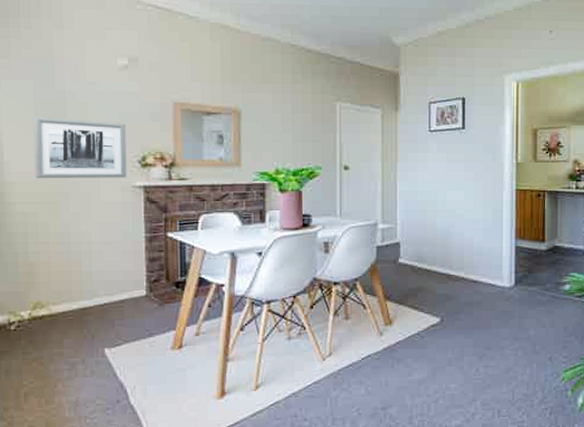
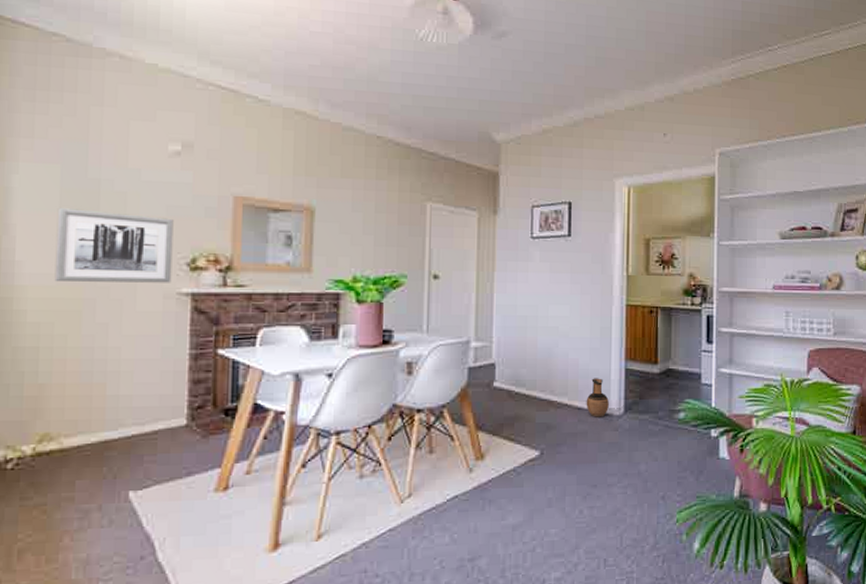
ceramic jug: none [480,254,501,289] -> present [586,378,609,417]

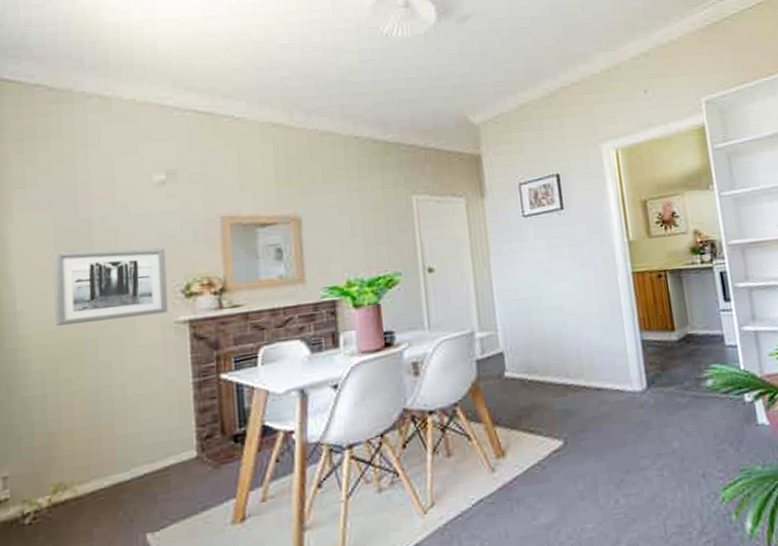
ceramic jug: present [586,378,609,417] -> none [604,353,630,397]

